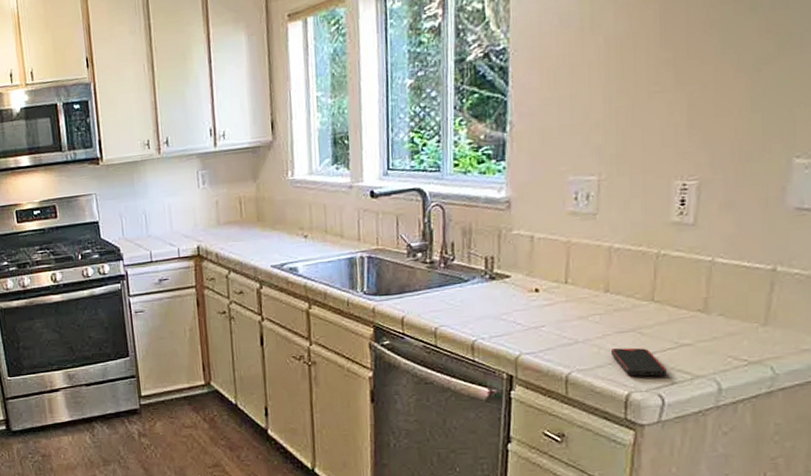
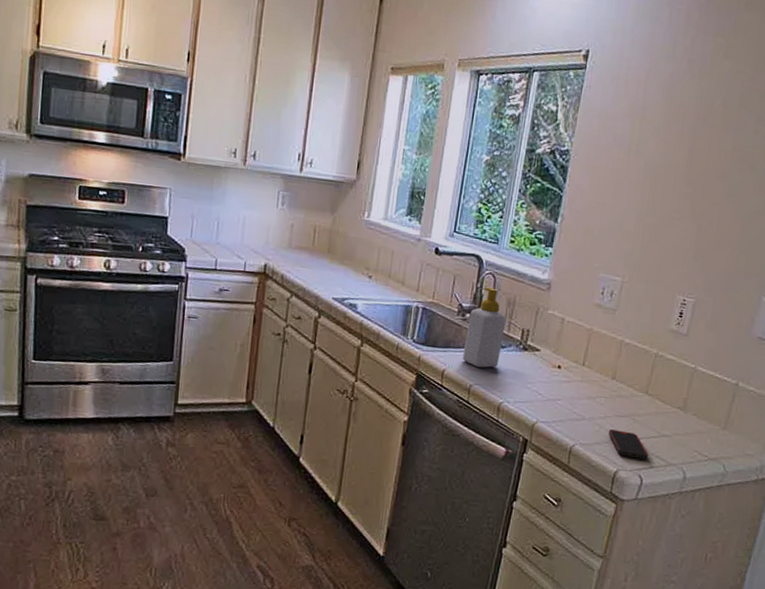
soap bottle: none [421,220,465,307] -> present [462,287,507,368]

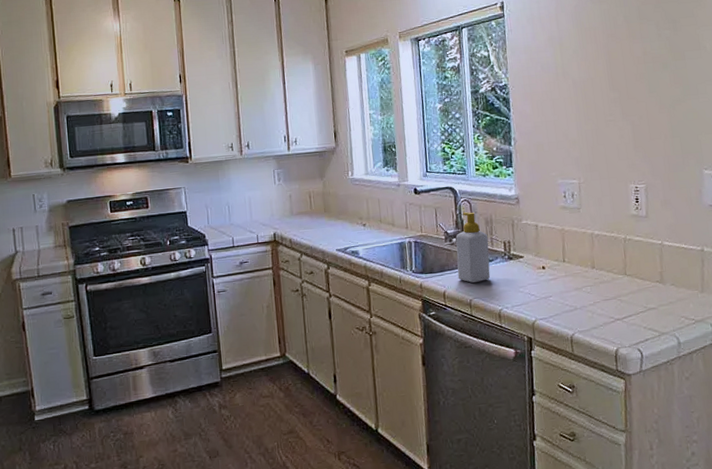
smartphone: present [608,429,648,460] -> none [600,312,642,335]

